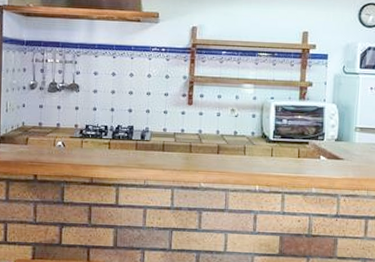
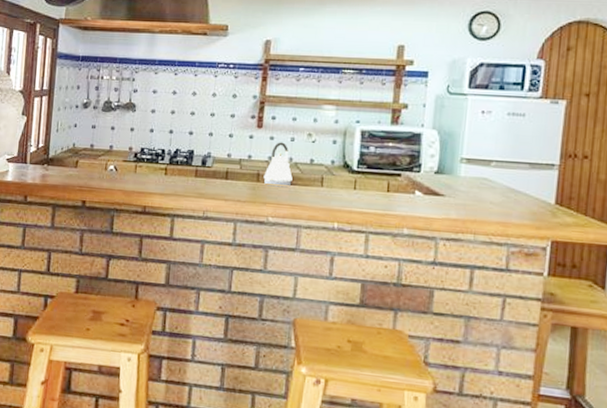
kettle: none [195,117,220,157] -> present [263,142,293,188]

